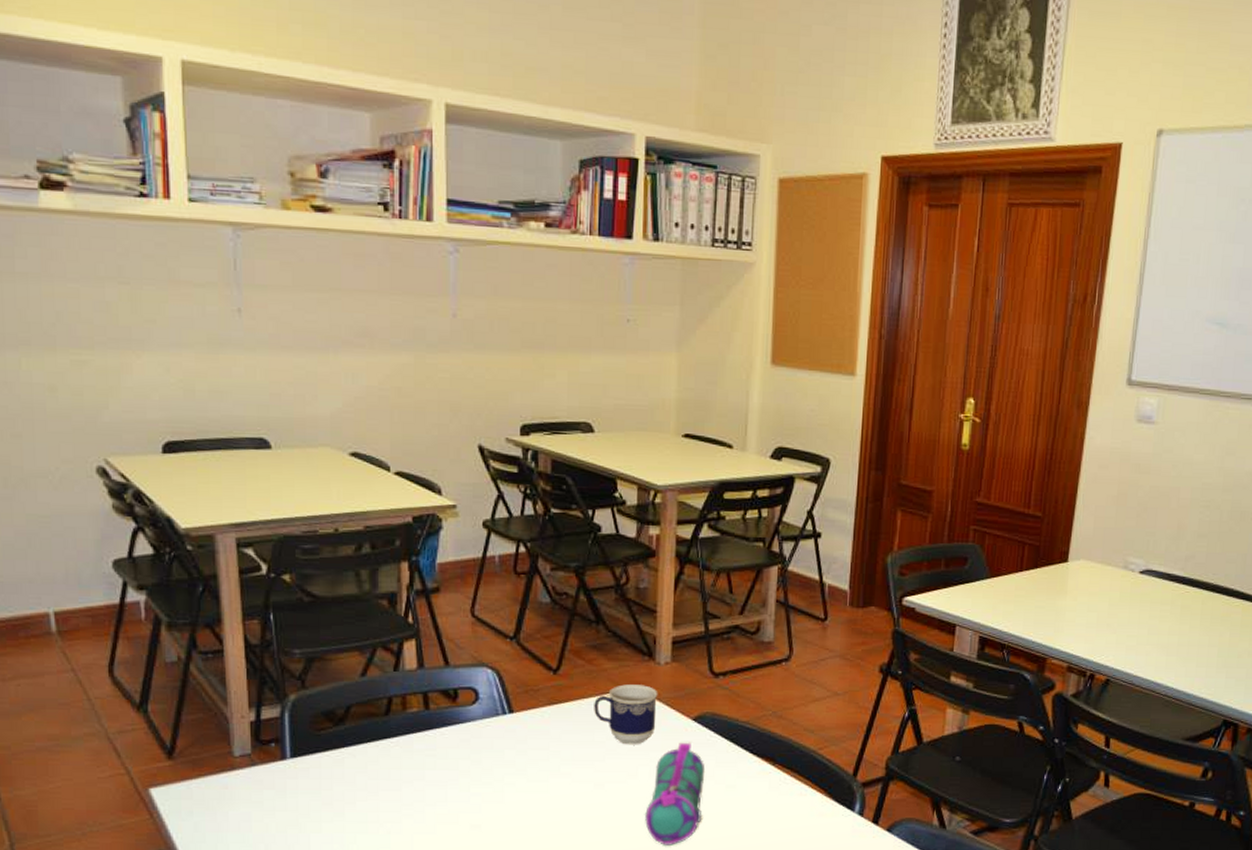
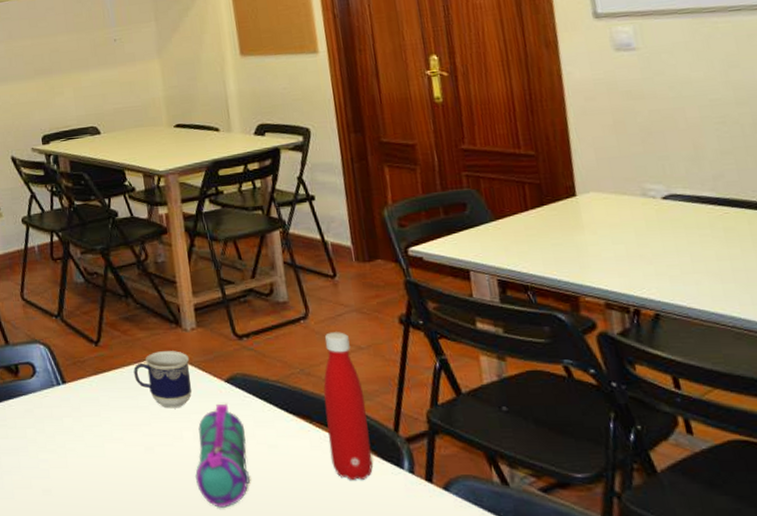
bottle: none [786,676,831,821] -> present [323,332,373,480]

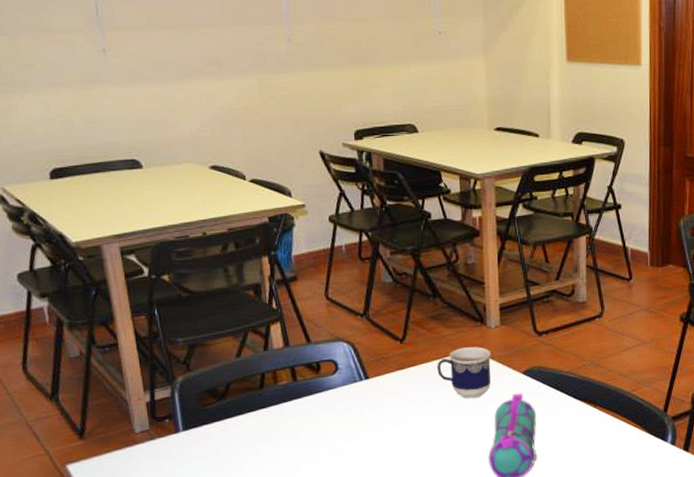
bottle: present [323,332,373,480] -> none [608,328,643,453]

